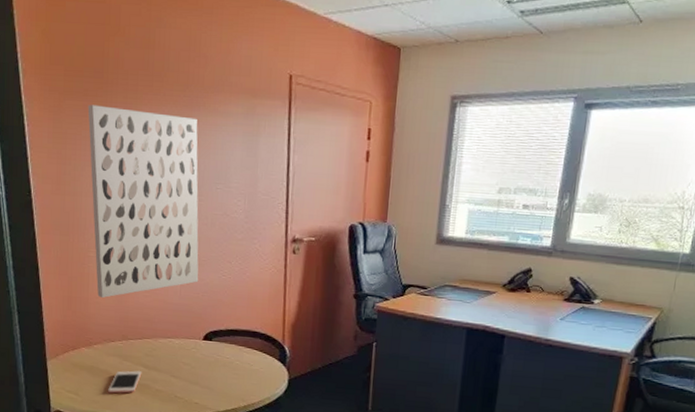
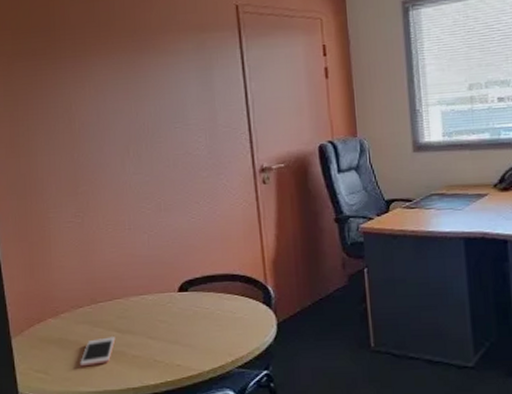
wall art: present [87,104,199,298] -> none [37,61,167,260]

